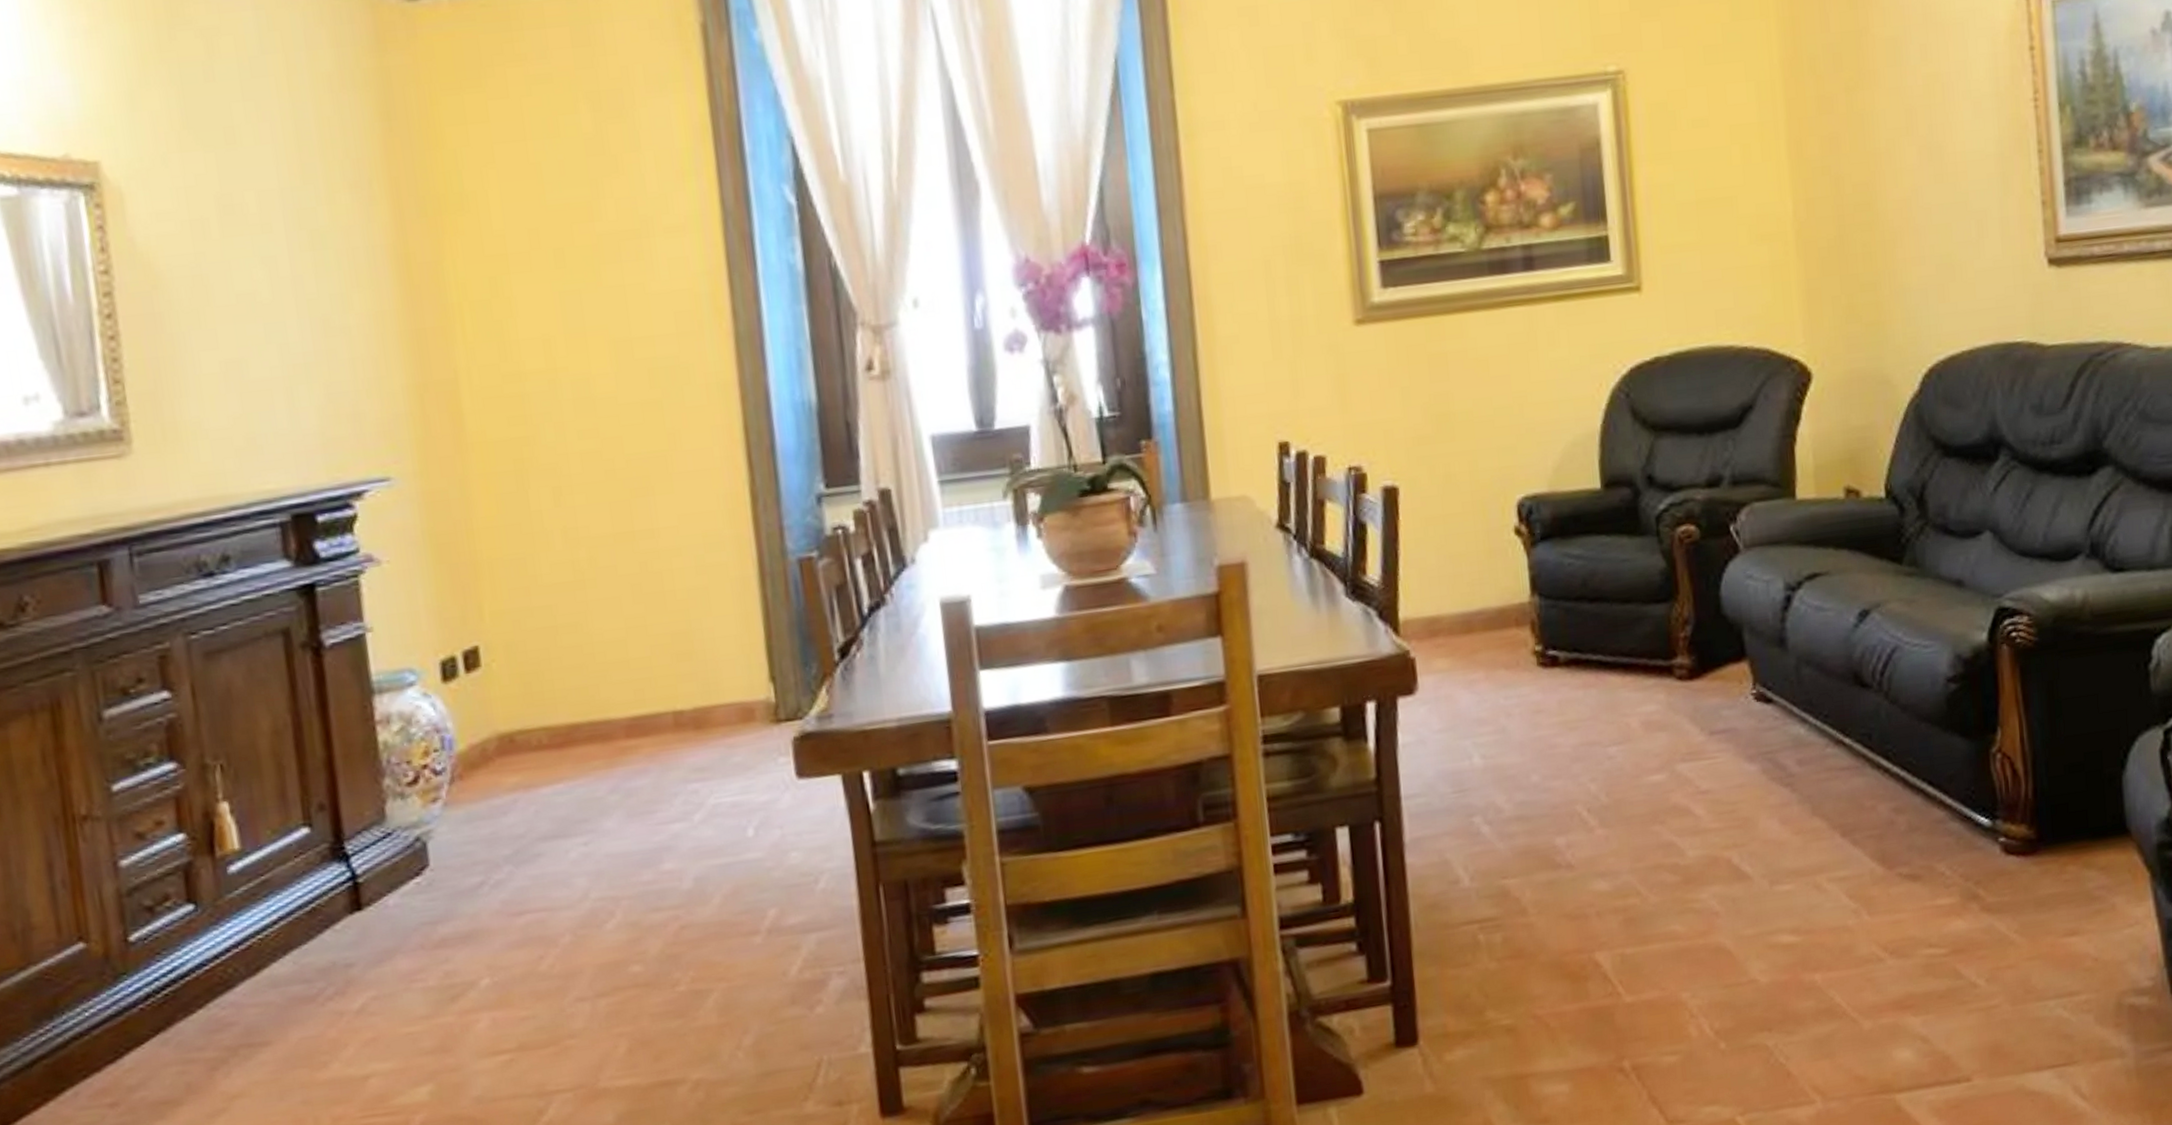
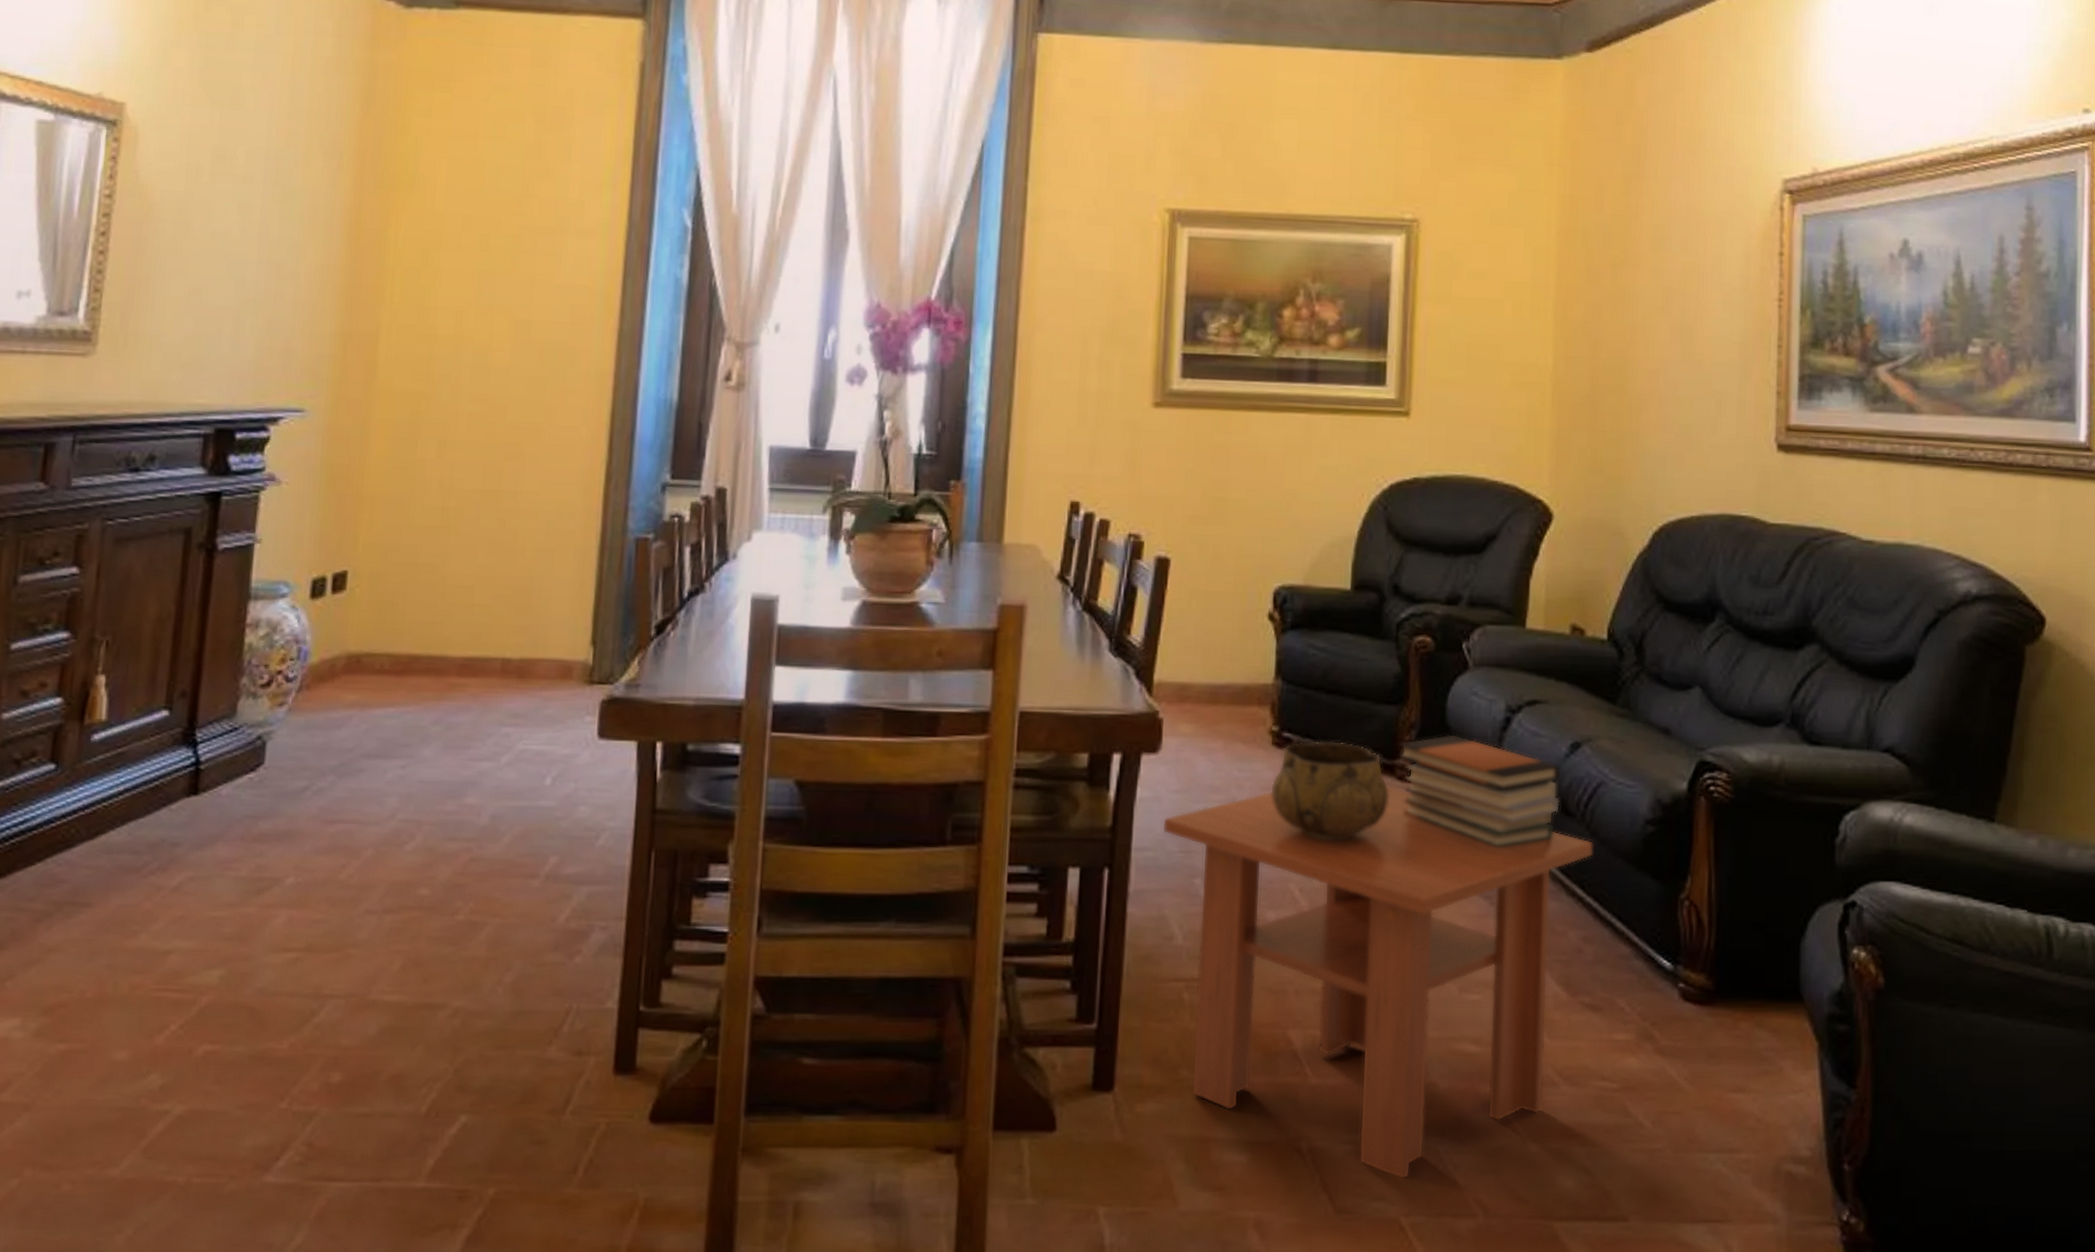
coffee table: none [1432,687,1895,1080] -> present [1162,785,1594,1179]
decorative bowl: none [1541,650,1671,755] -> present [1270,740,1389,840]
book stack: none [1674,622,1854,733] -> present [1398,734,1561,848]

